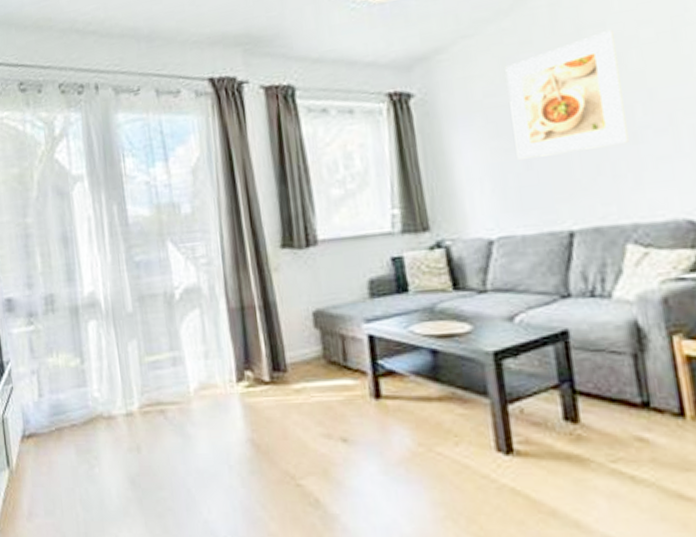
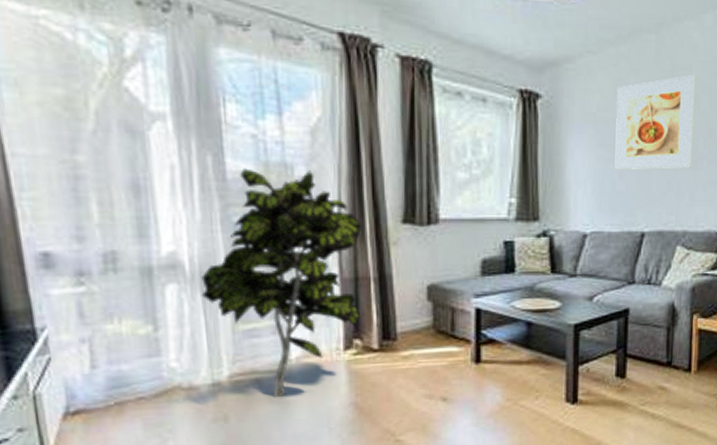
indoor plant: none [113,207,249,429] -> present [201,168,361,397]

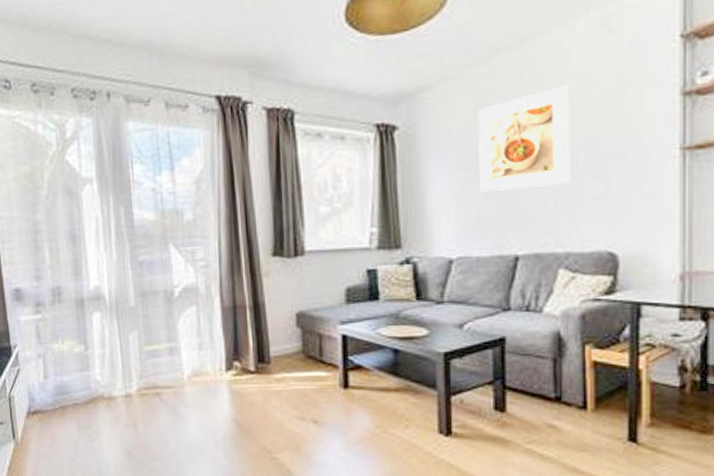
indoor plant: present [201,168,361,397] -> none [117,215,238,410]

